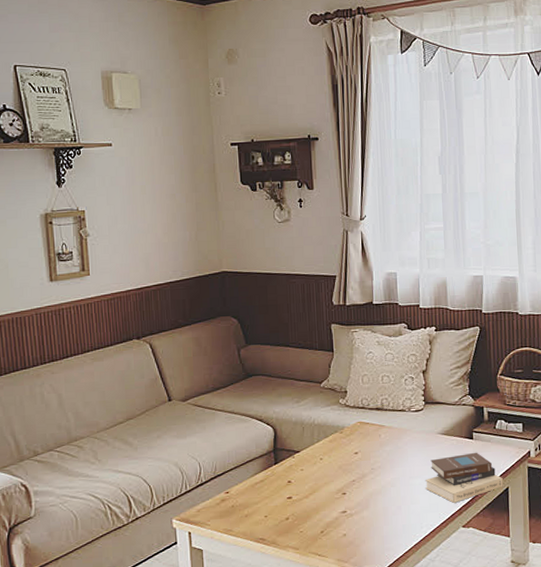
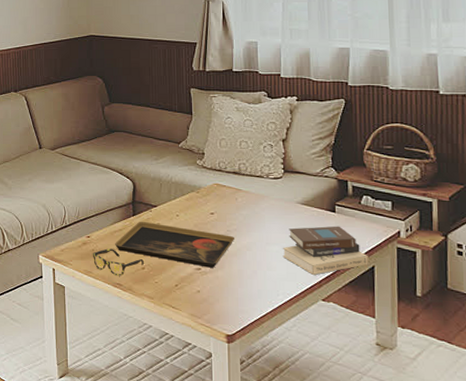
spectacles: none [232,502,289,531] -> present [92,248,145,276]
decorative tray: none [256,469,380,509] -> present [115,221,235,268]

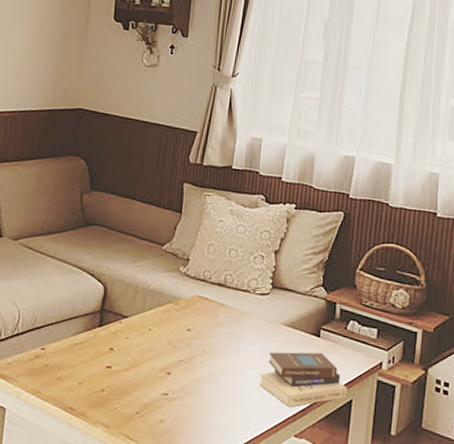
spectacles: present [92,248,145,276] -> none [44,364,105,399]
decorative tray: present [115,221,235,268] -> none [73,333,211,394]

